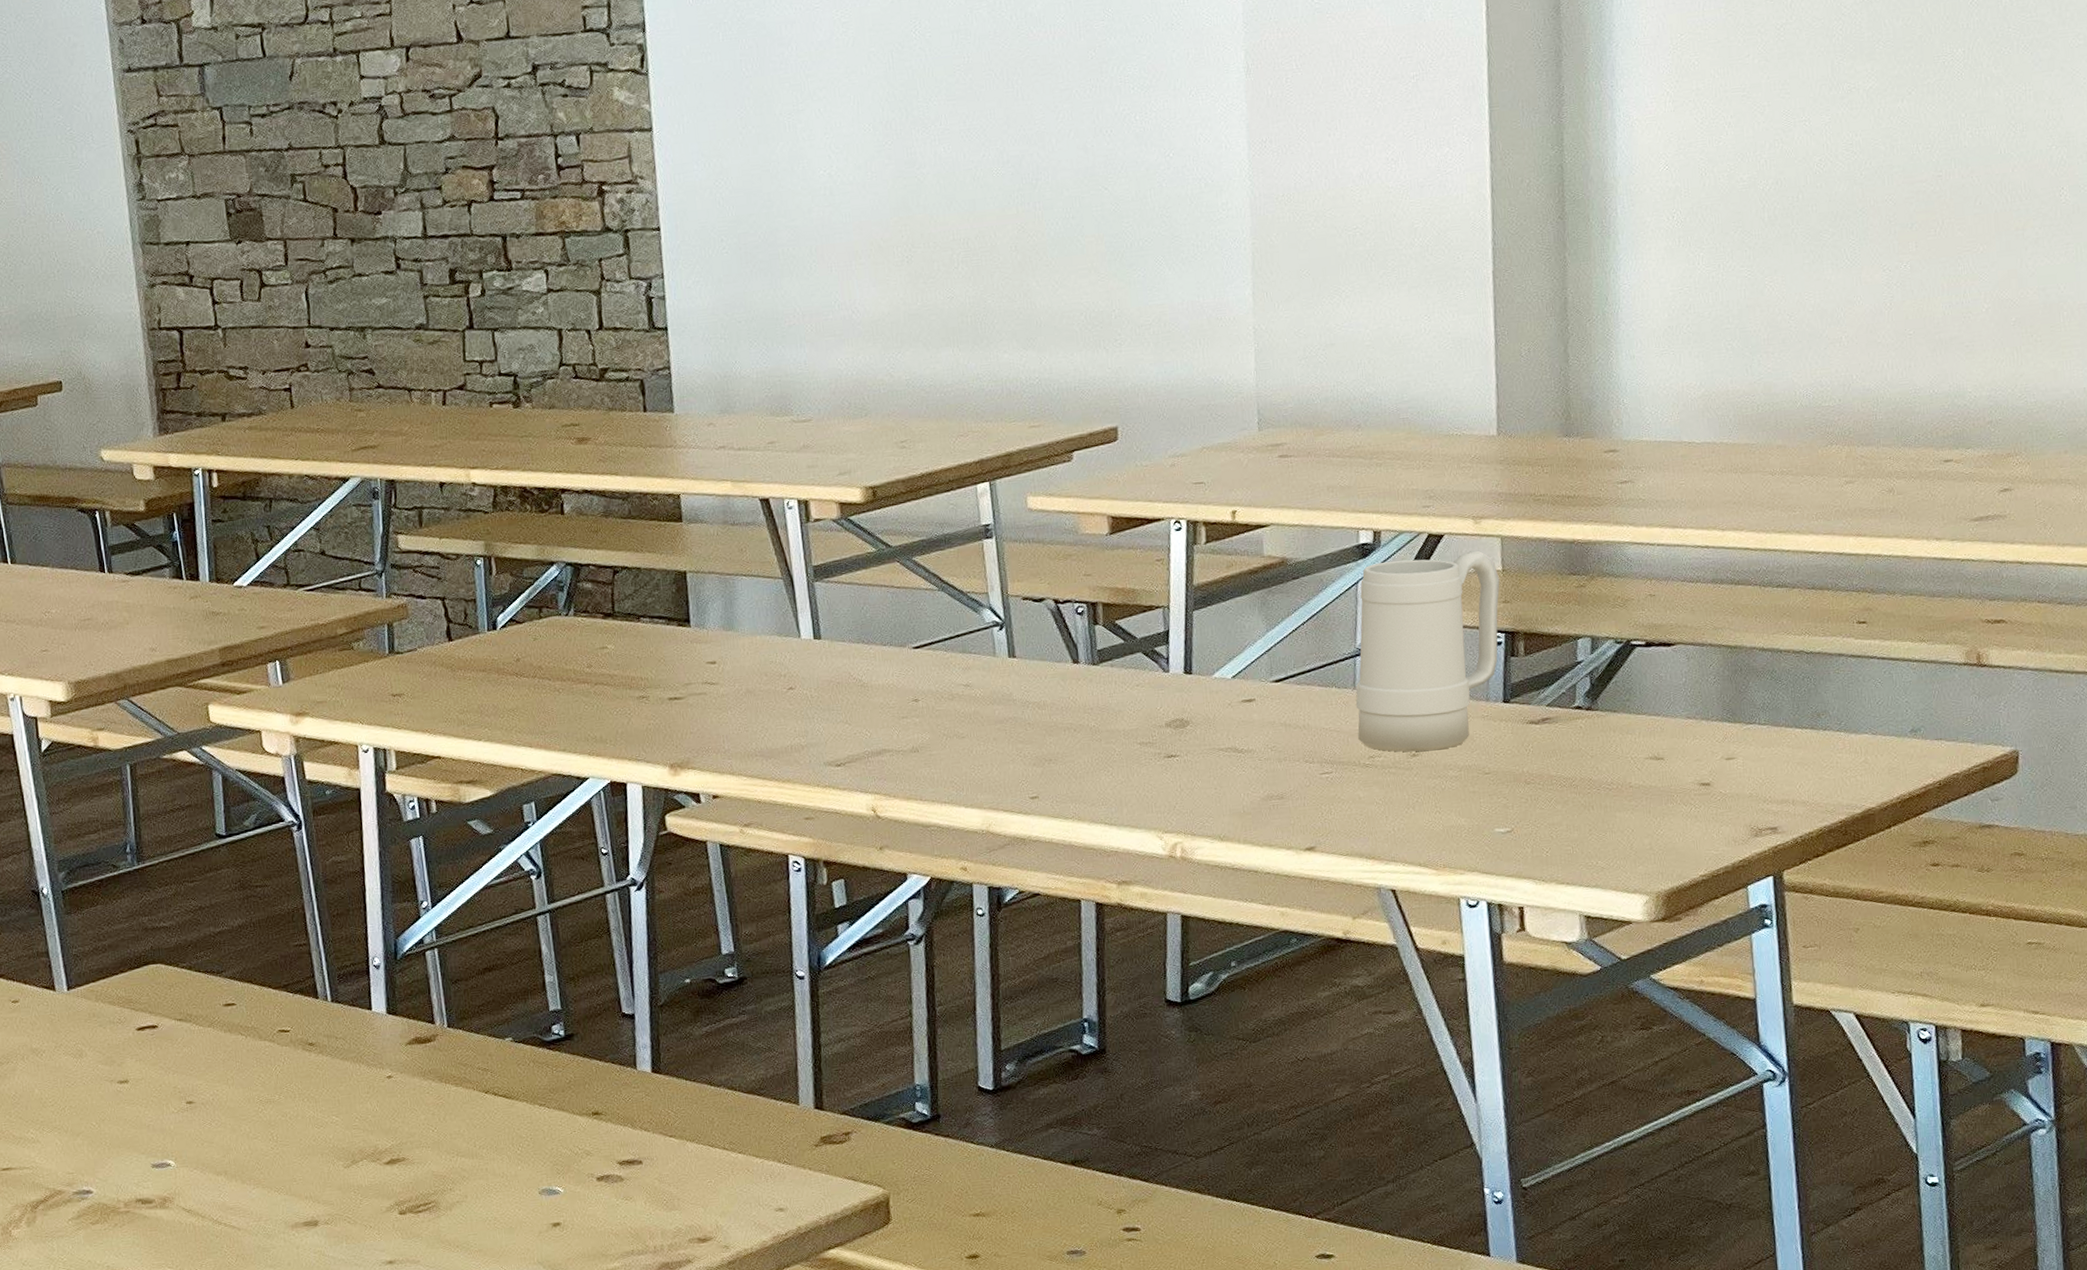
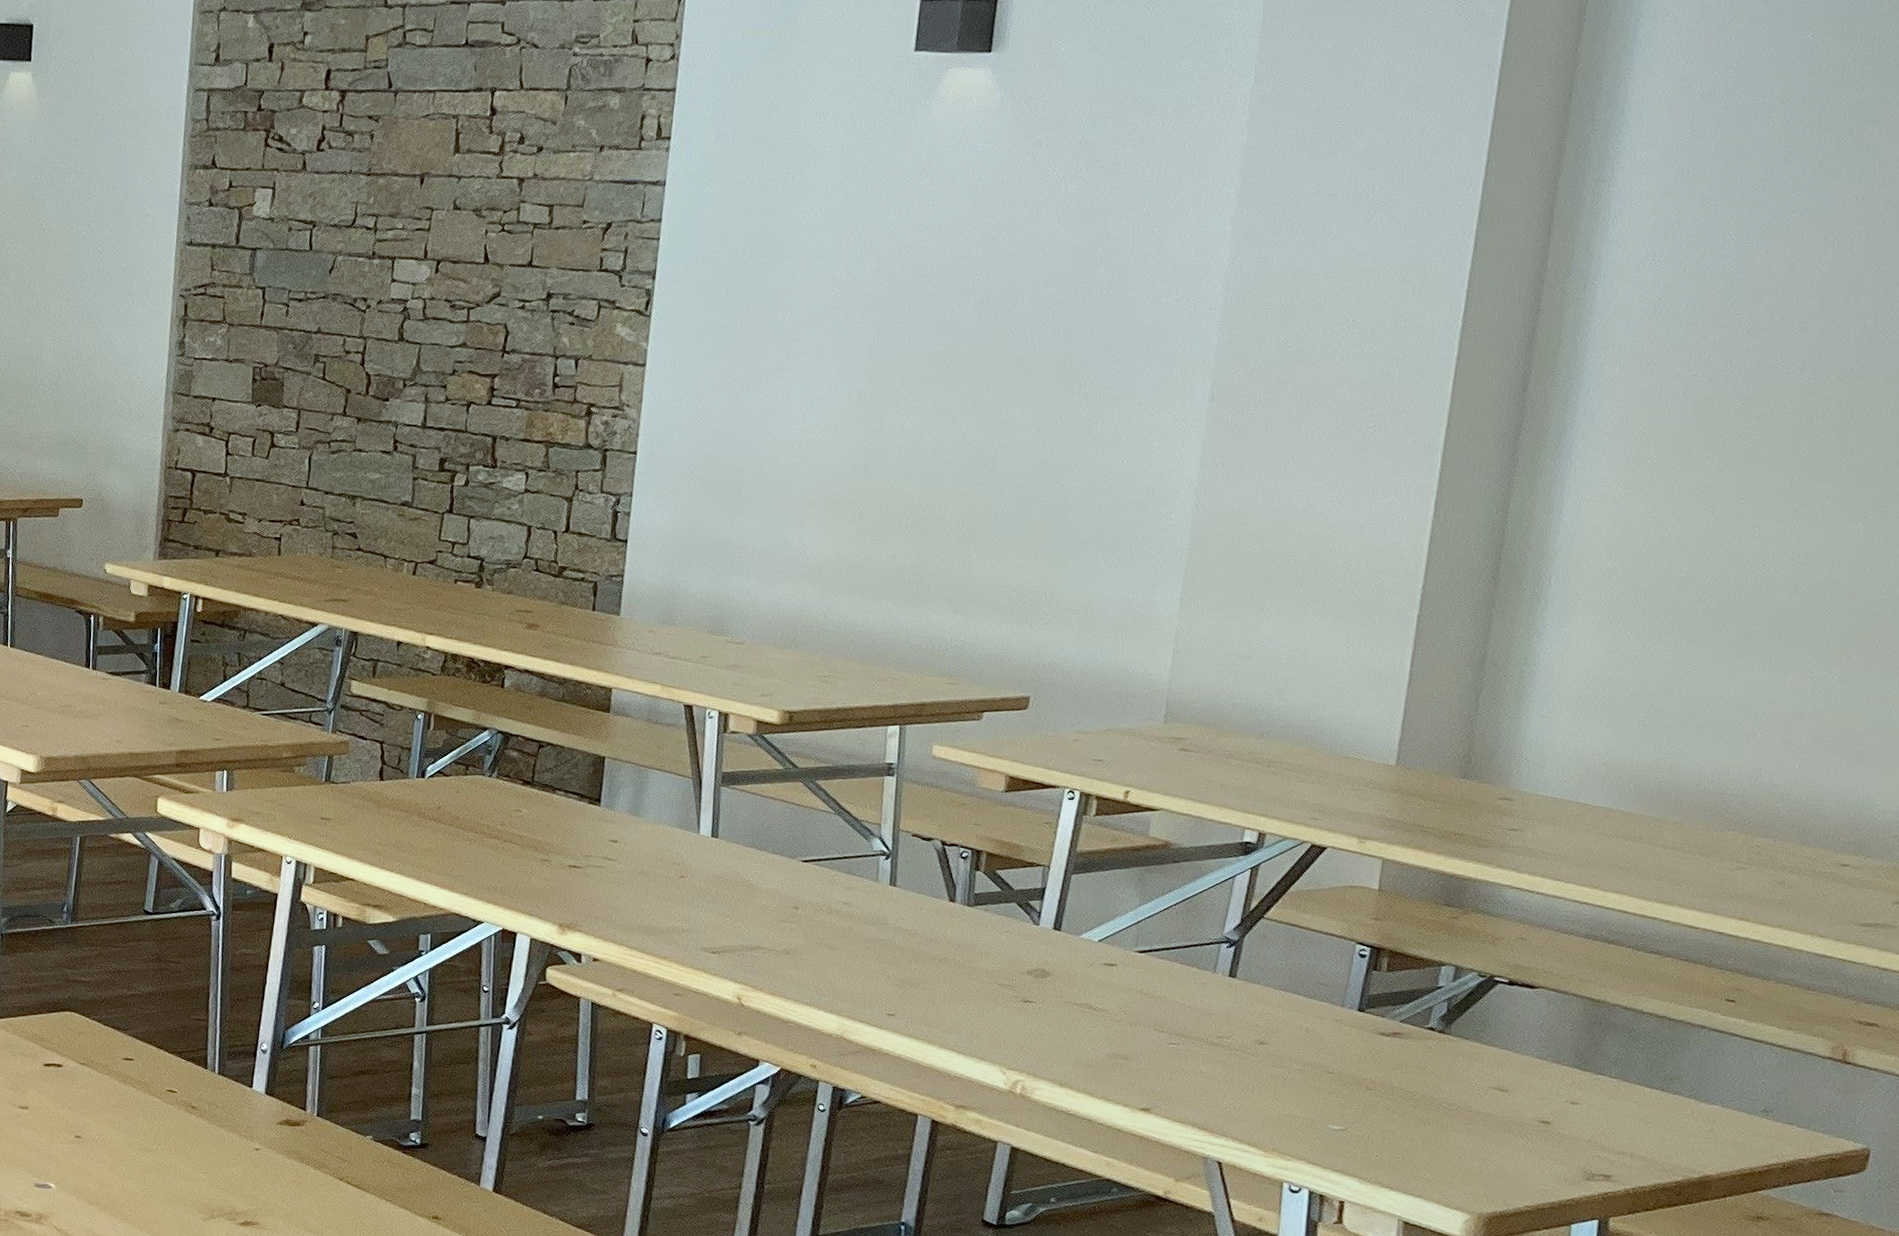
beer mug: present [1355,550,1500,752] -> none [1210,862,1375,1043]

